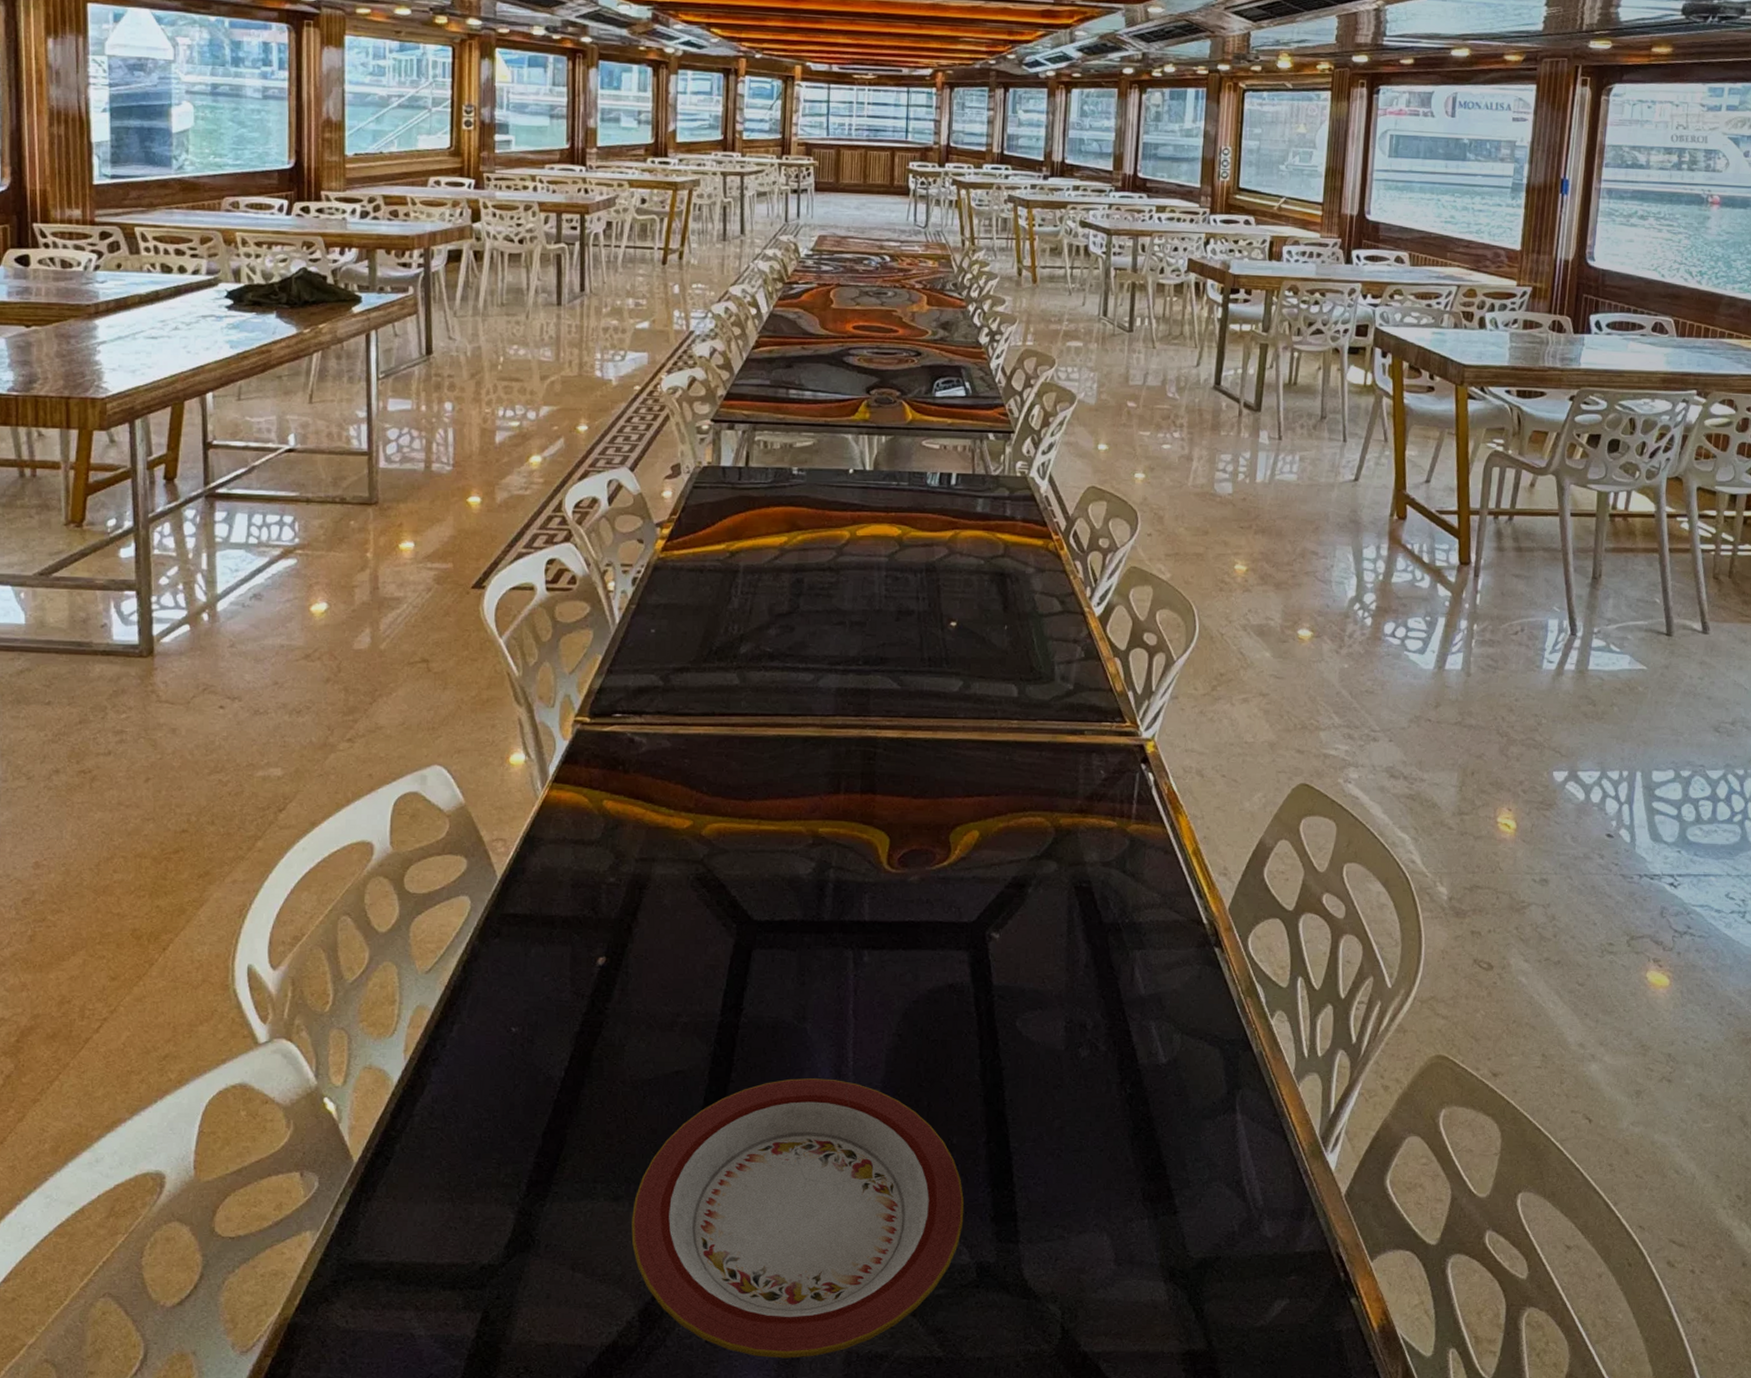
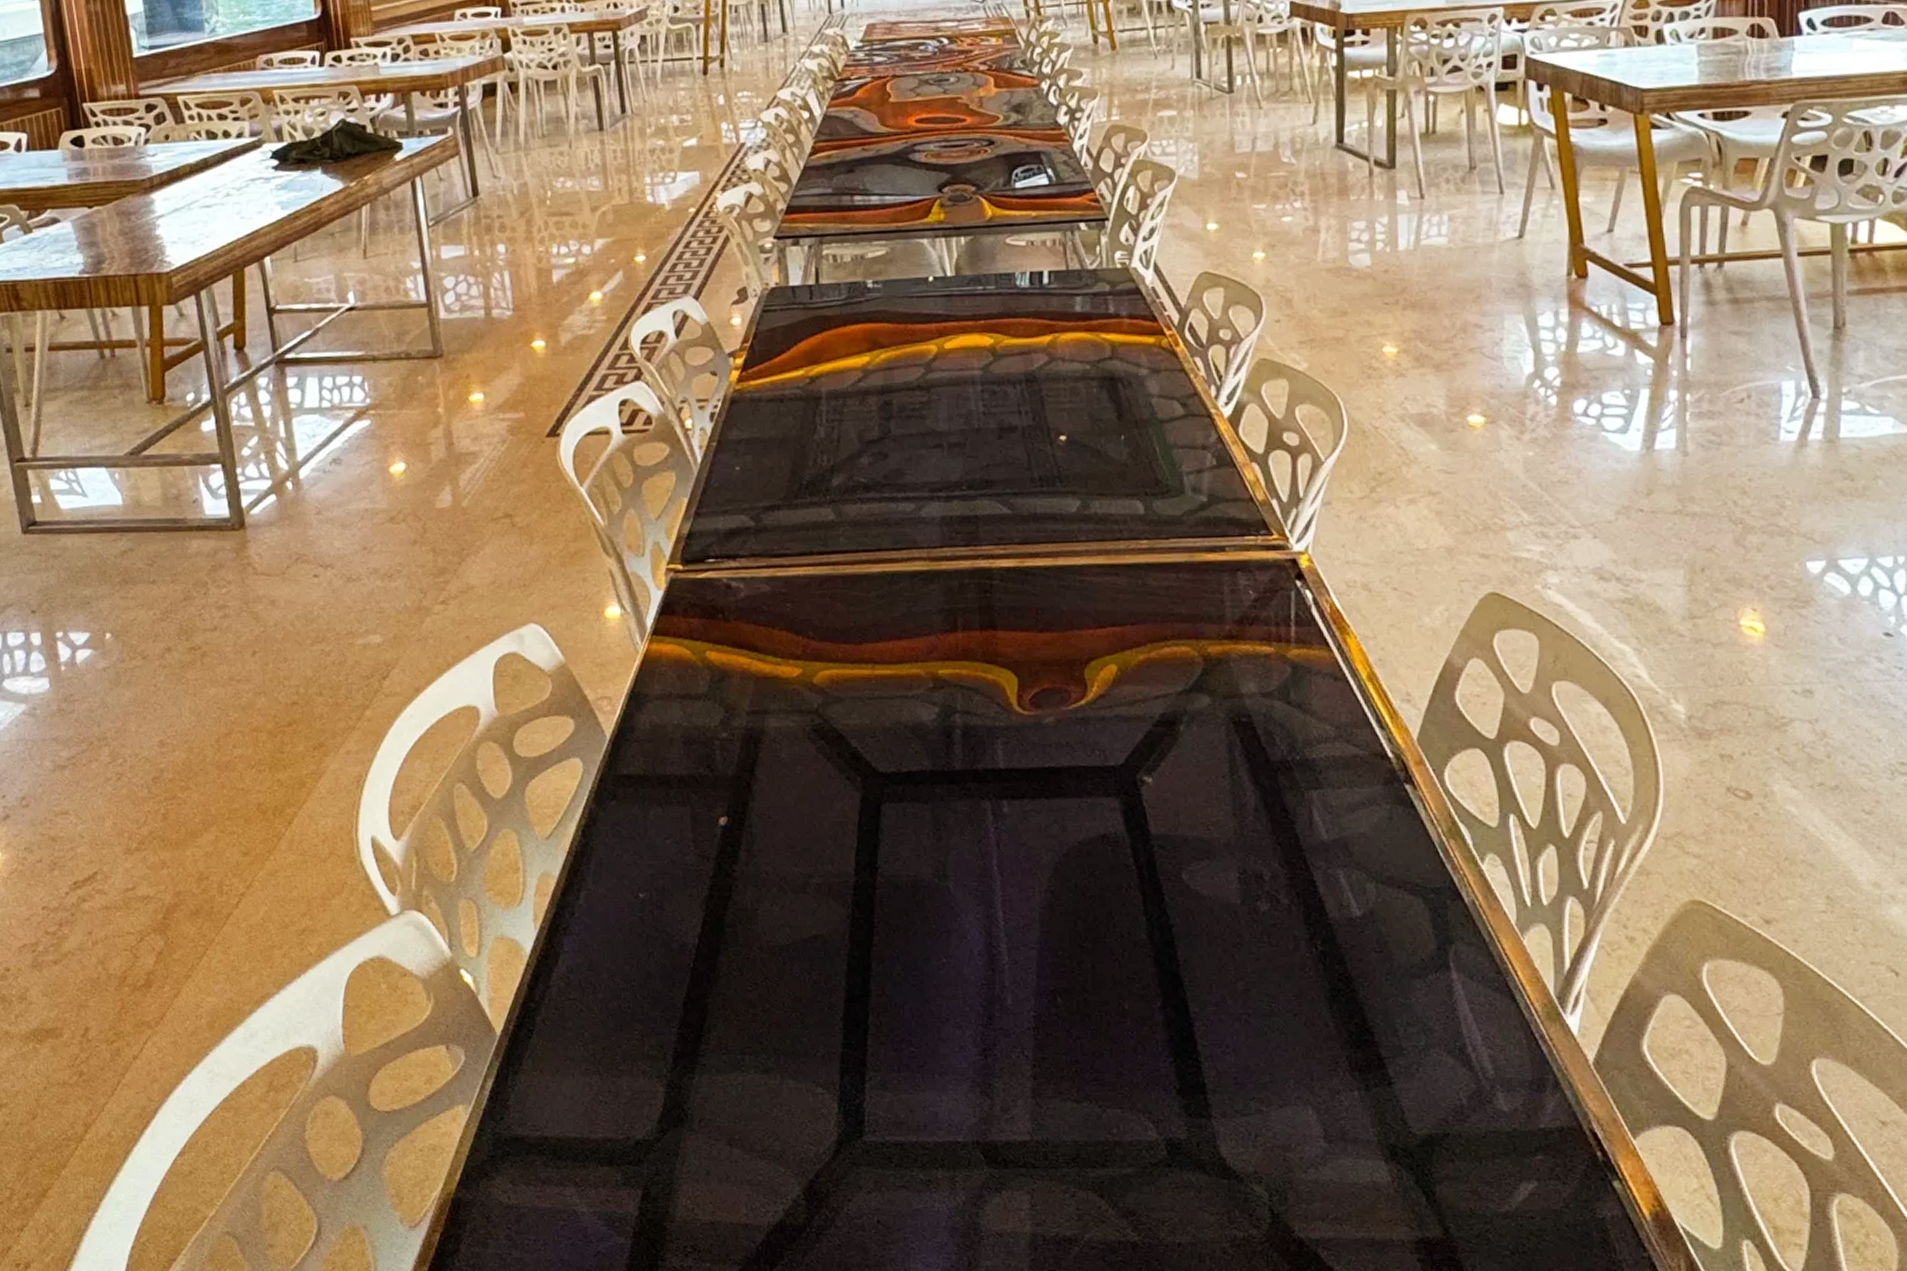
plate: present [631,1078,964,1359] -> none [785,940,1145,1241]

